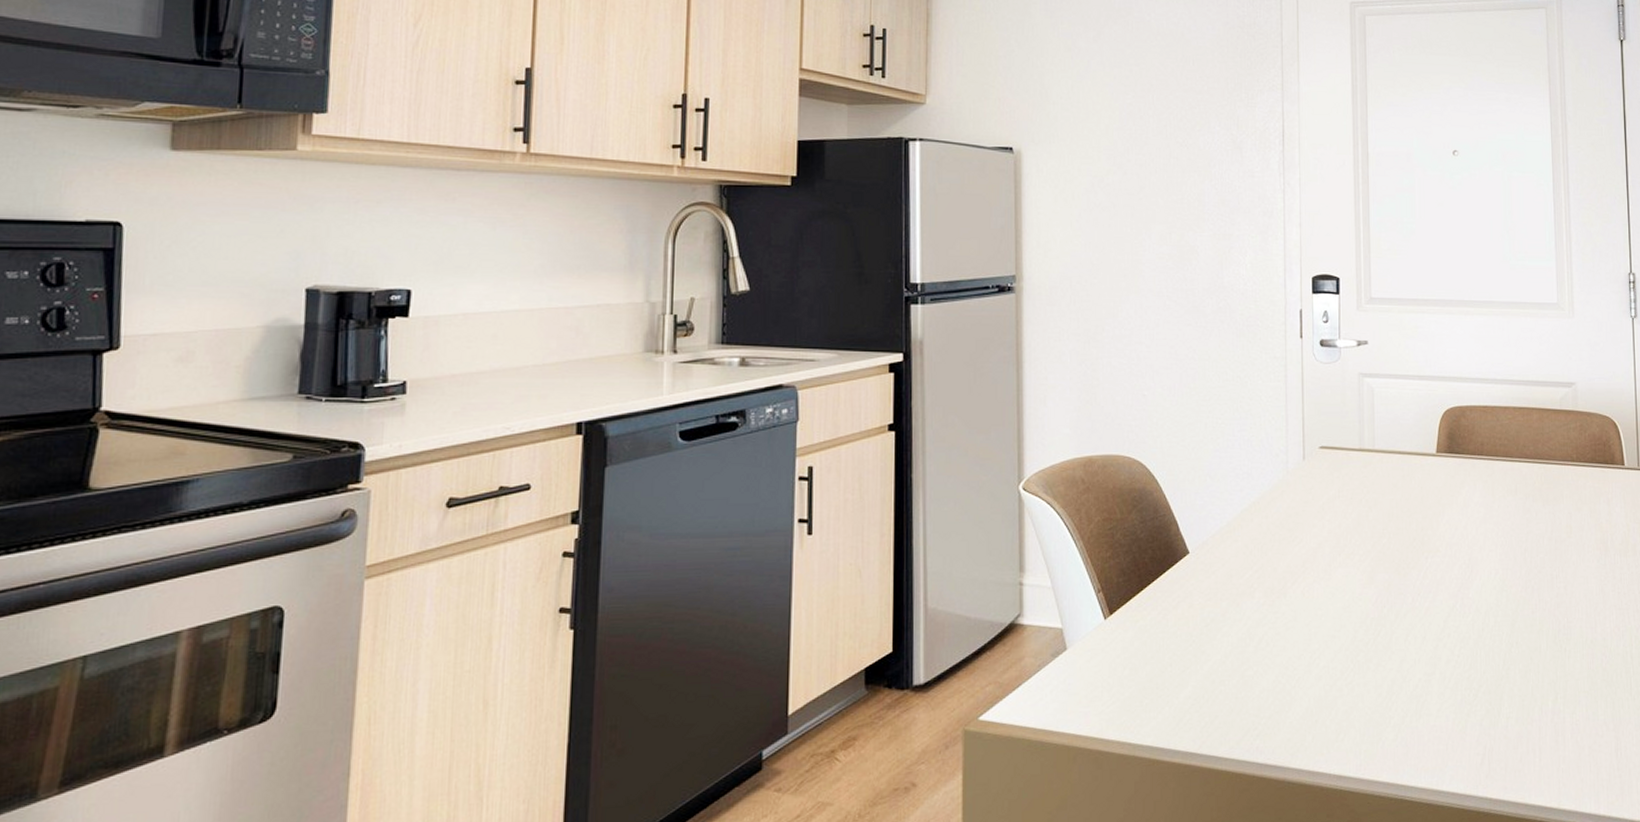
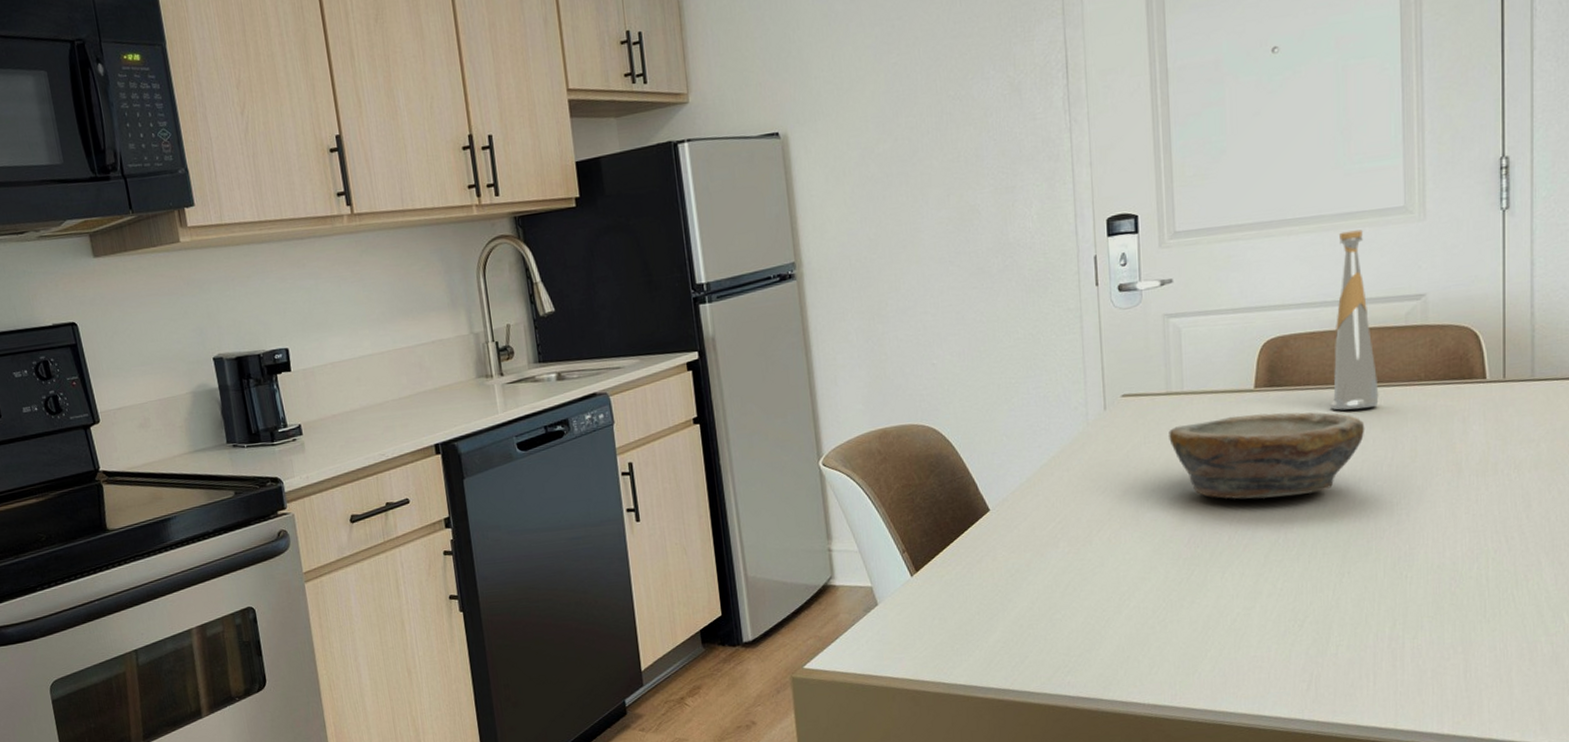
bowl: none [1361,478,1529,562] -> present [1169,412,1365,500]
bottle: none [1500,318,1540,483] -> present [1331,229,1379,411]

